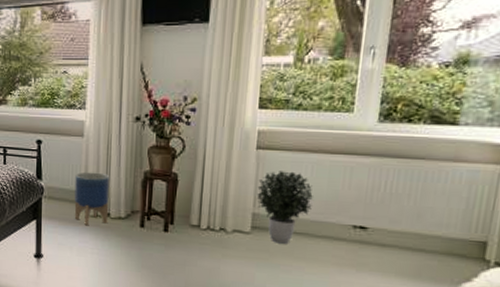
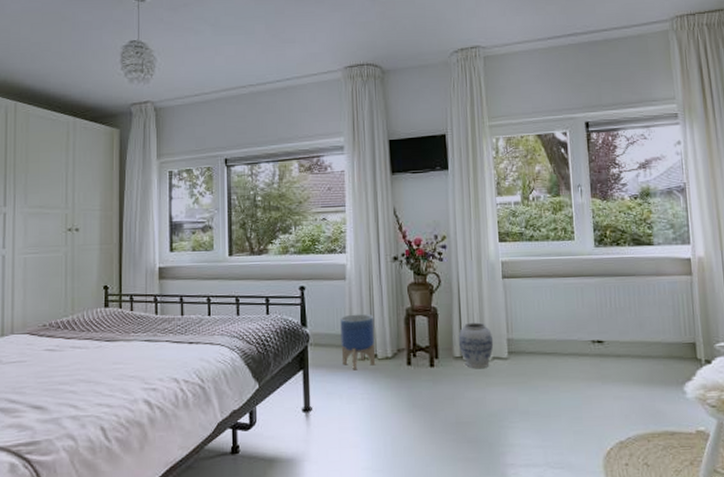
vase: none [197,192,237,240] -> present [458,322,494,369]
potted plant: present [256,171,313,244] -> none [508,296,556,366]

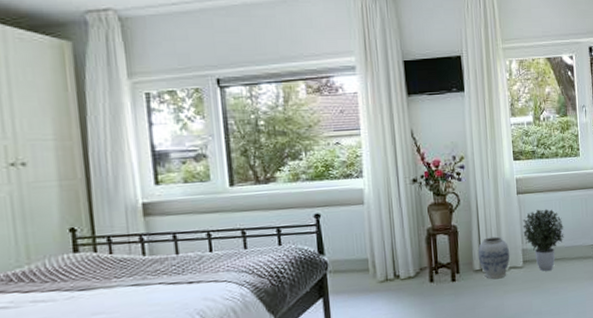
planter: present [340,313,376,370] -> none [360,236,399,293]
potted plant: none [508,296,556,366] -> present [522,209,564,271]

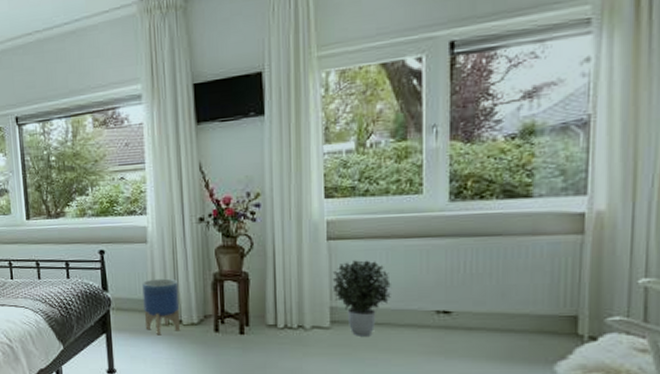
planter: none [360,236,399,293] -> present [142,278,181,335]
vase: present [477,236,510,279] -> none [272,288,314,338]

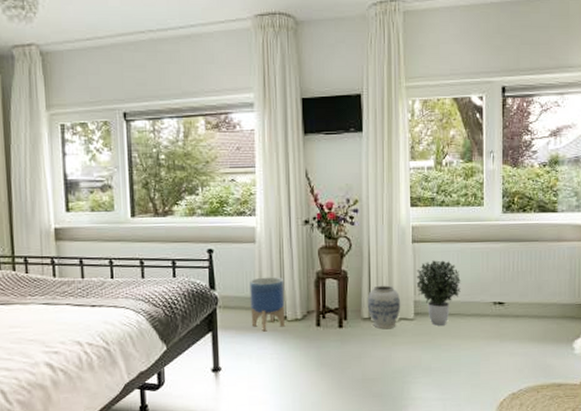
vase: none [272,288,314,338] -> present [367,285,401,330]

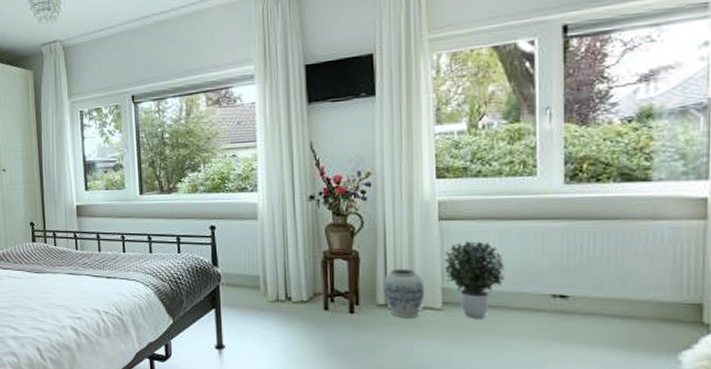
planter: present [250,276,286,332] -> none [252,255,290,312]

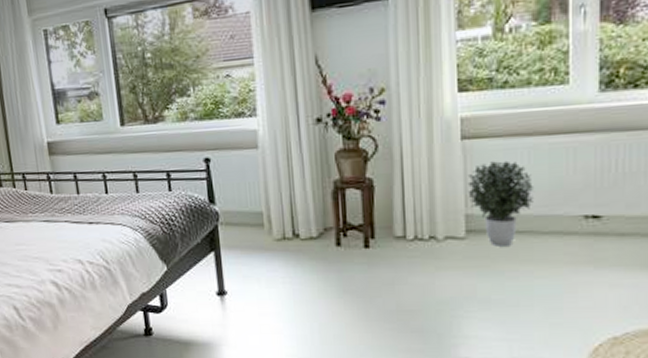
vase: present [382,268,425,319] -> none [400,195,447,251]

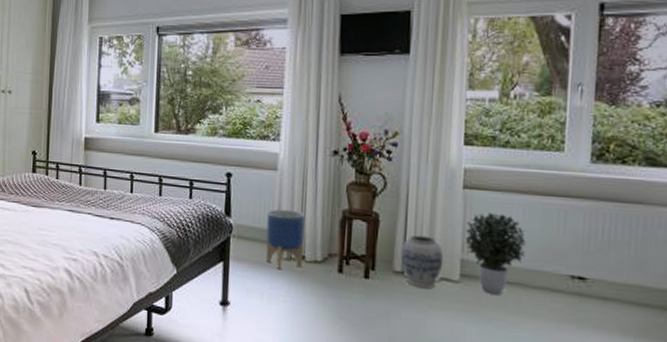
planter: none [254,187,298,252] -> present [265,209,306,270]
vase: none [400,195,447,251] -> present [400,235,444,289]

